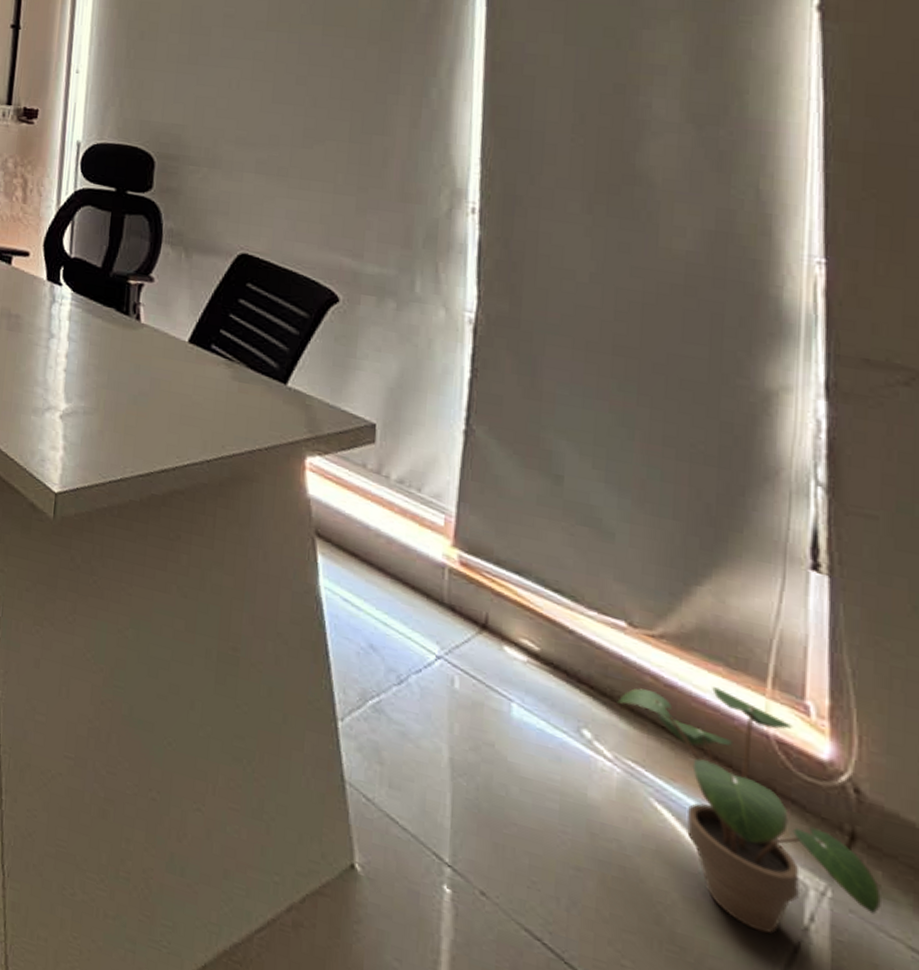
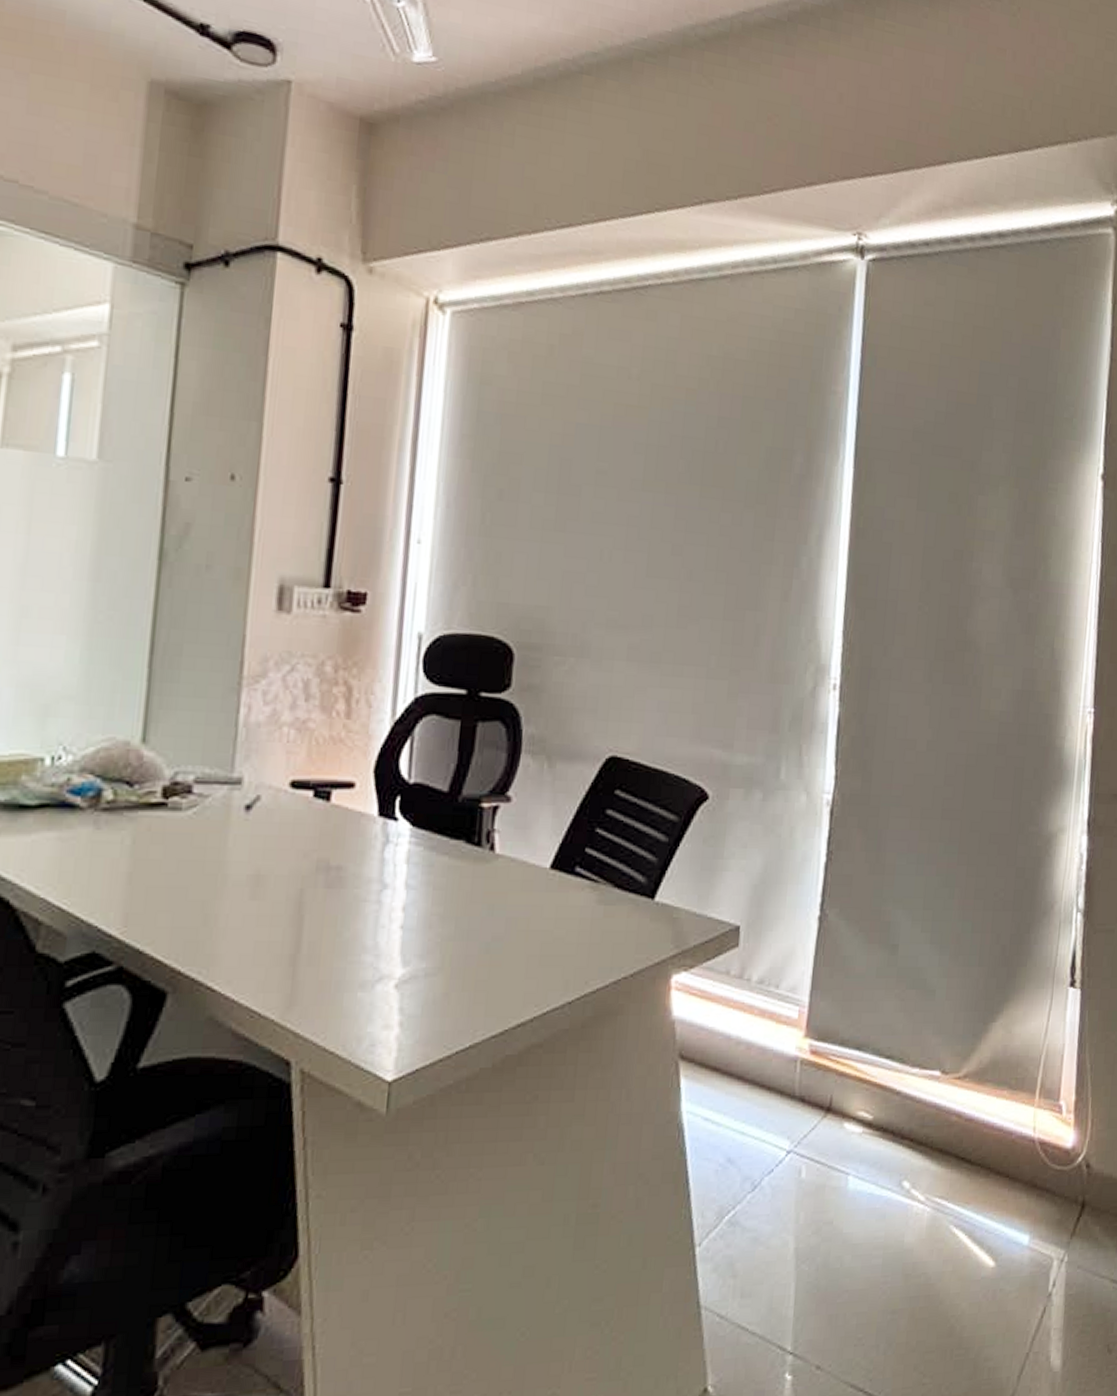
potted plant: present [617,687,881,934] -> none [930,1110,1098,1311]

